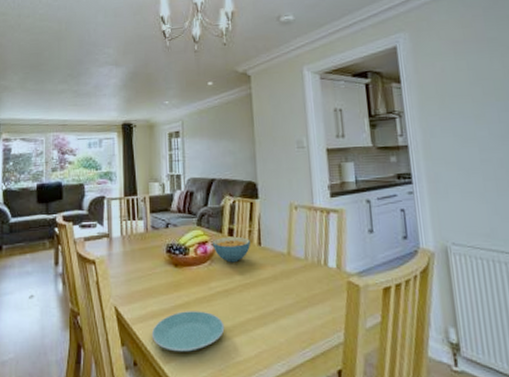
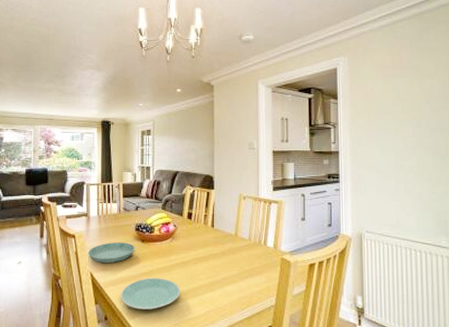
saucer: none [111,268,167,295] -> present [88,242,135,264]
cereal bowl: present [213,236,250,263] -> none [175,219,205,241]

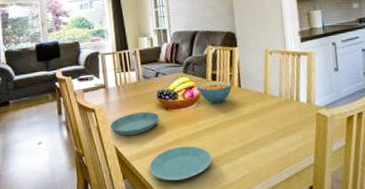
cereal bowl: none [175,219,205,241] -> present [199,80,232,104]

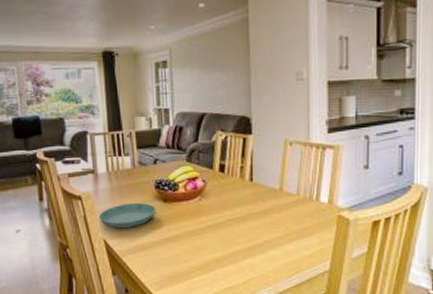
plate: present [148,145,212,181] -> none [141,243,214,280]
cereal bowl: present [199,80,232,104] -> none [203,172,242,198]

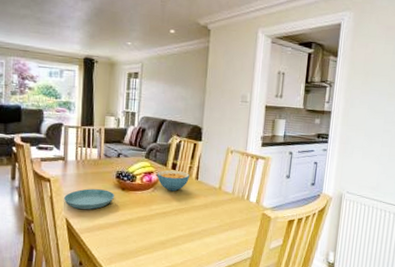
cereal bowl: none [203,172,242,198] -> present [157,169,189,192]

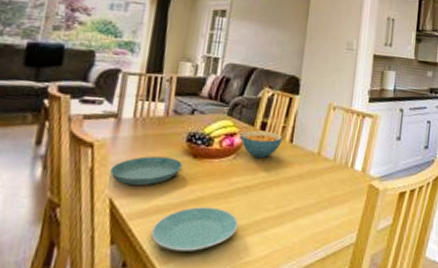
plate: none [96,226,159,257] -> present [150,207,239,251]

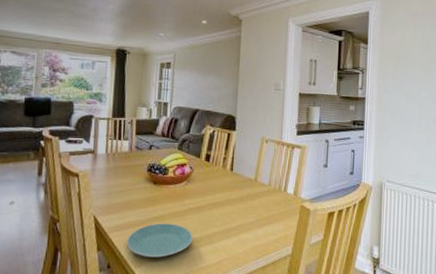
saucer: present [110,156,182,186] -> none [93,183,146,207]
cereal bowl: present [241,130,282,159] -> none [191,161,224,184]

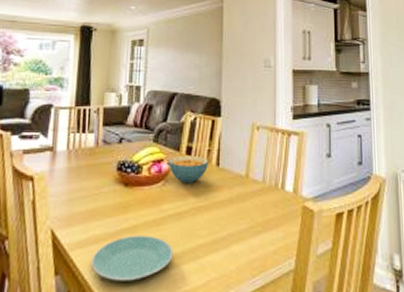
cereal bowl: none [191,161,224,184] -> present [169,155,208,184]

